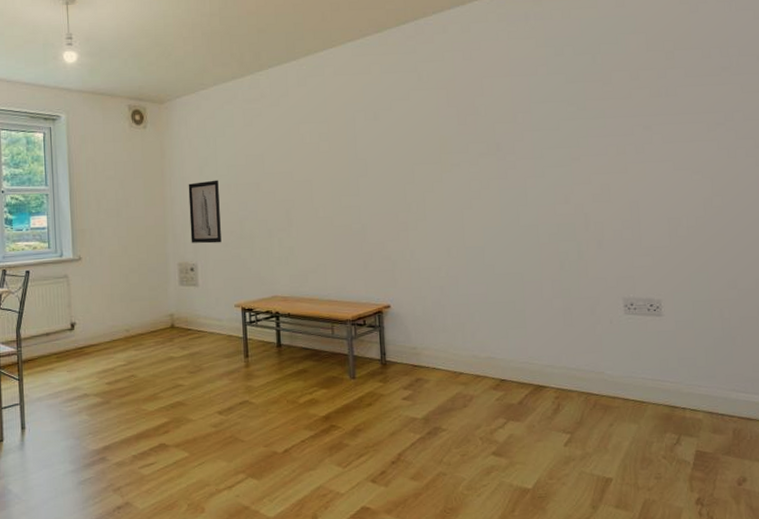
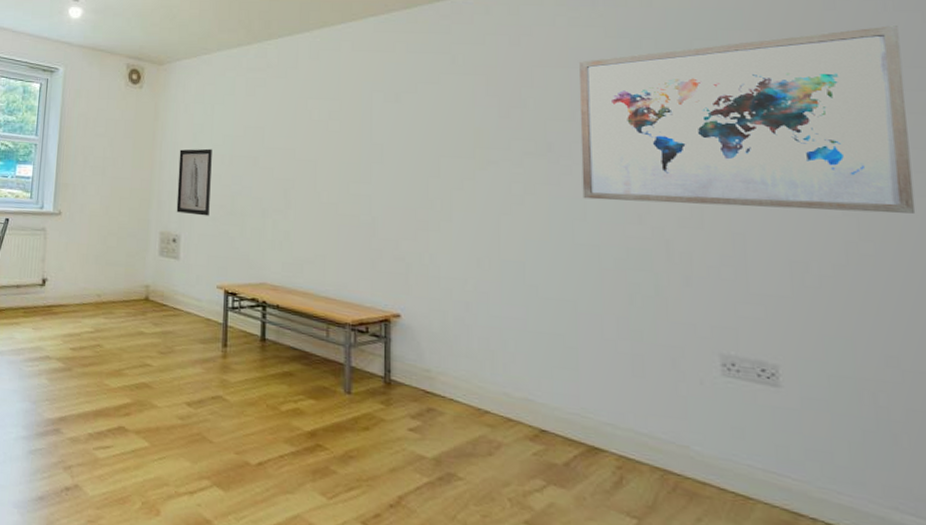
wall art: none [518,22,748,188] -> present [579,25,916,214]

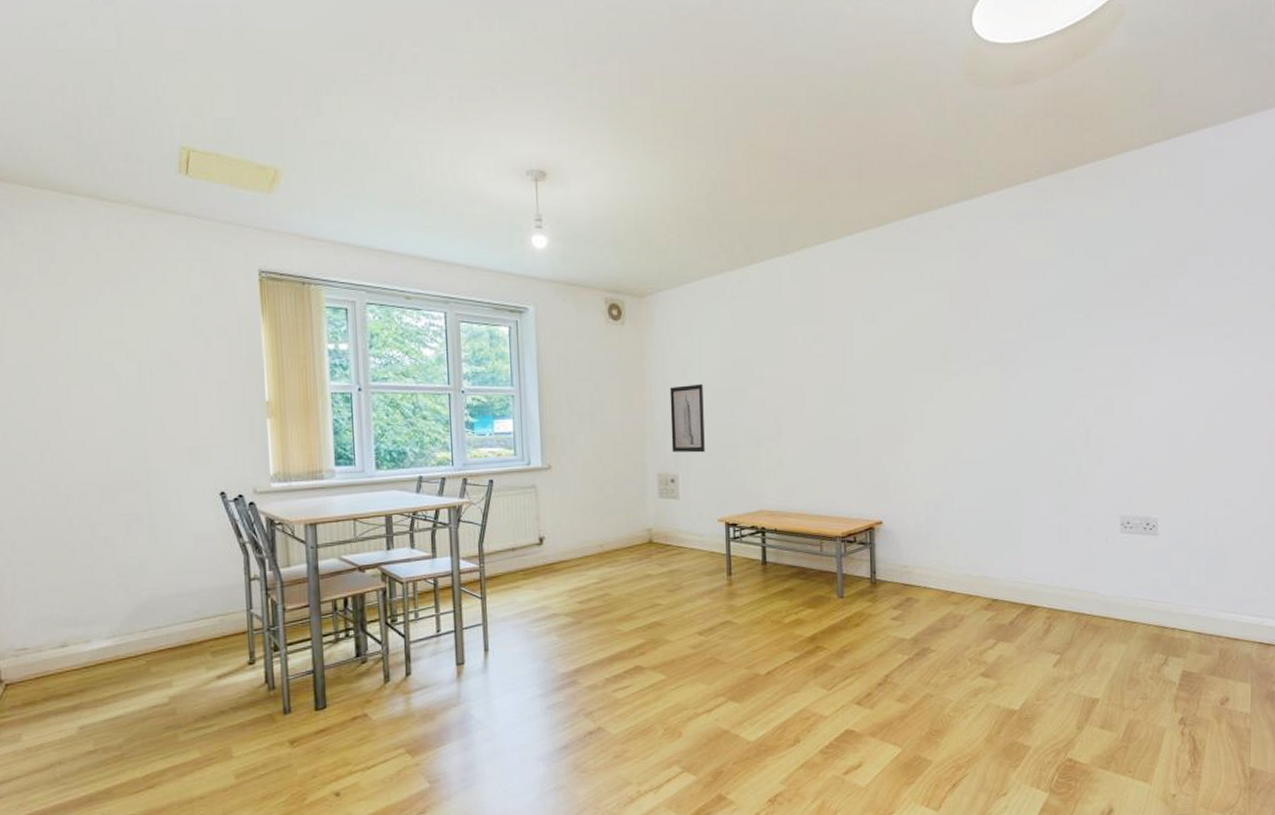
wall art: present [579,25,916,214] -> none [1025,229,1253,399]

